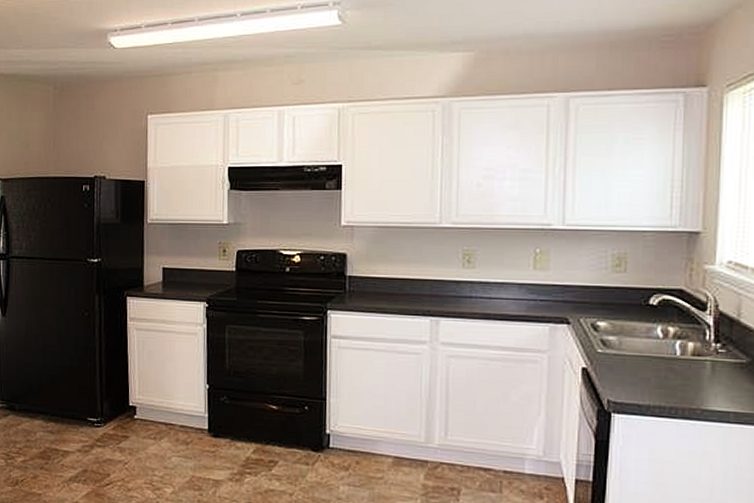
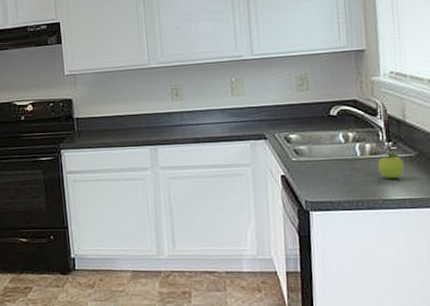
fruit: none [699,354,732,387] -> present [377,151,404,179]

